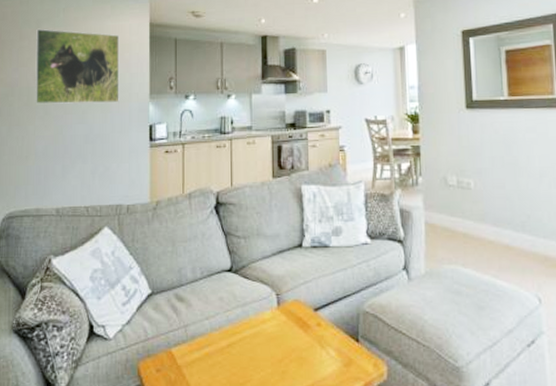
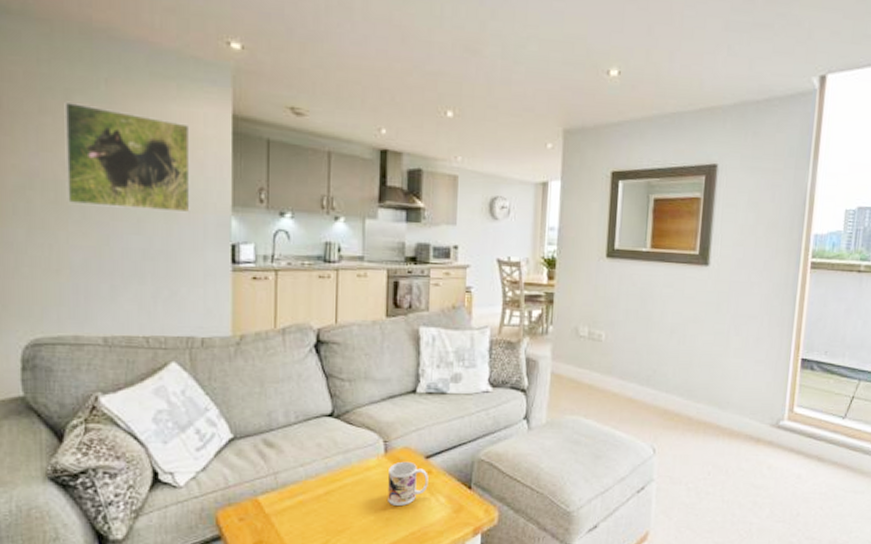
mug: none [282,314,318,359] -> present [388,461,428,506]

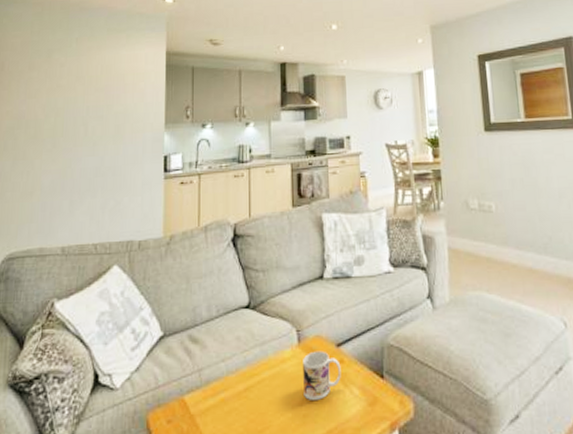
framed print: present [64,101,190,213] -> none [44,58,135,137]

